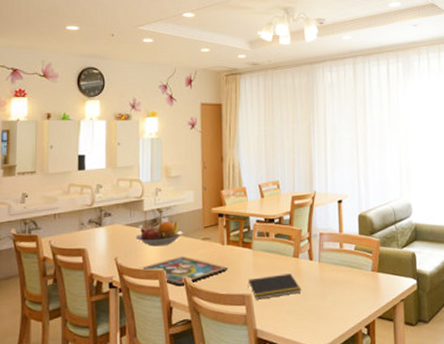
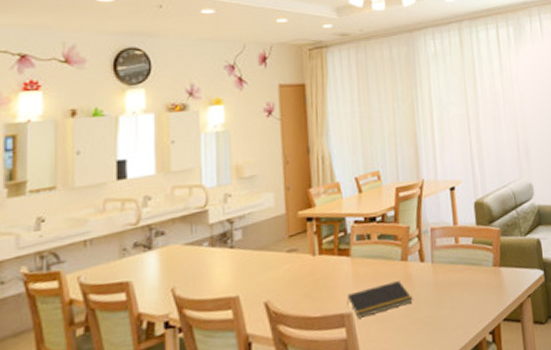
fruit bowl: present [135,220,184,247] -> none [198,232,264,268]
framed painting: present [139,255,228,287] -> none [204,275,322,315]

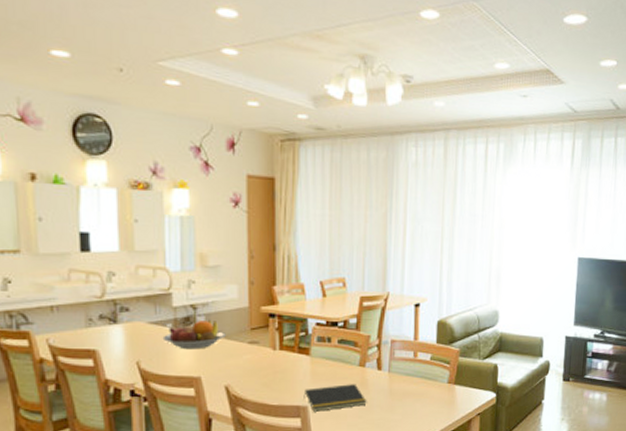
fruit bowl: none [198,232,264,268] -> present [162,319,226,350]

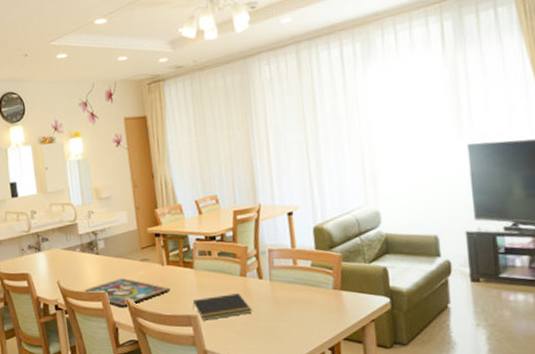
fruit bowl: present [162,319,226,350] -> none [74,242,122,269]
framed painting: none [168,361,280,396] -> present [81,277,170,308]

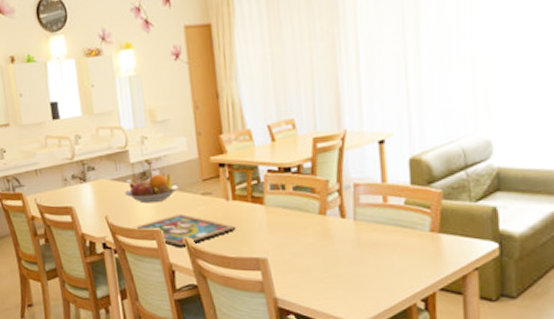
fruit bowl: none [74,242,122,269] -> present [124,173,180,204]
notepad: present [192,293,252,321] -> none [261,234,332,264]

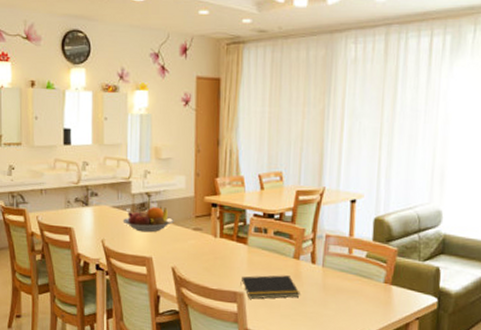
framed painting: present [132,213,236,248] -> none [126,244,220,276]
notepad: none [261,234,332,264] -> present [240,275,300,299]

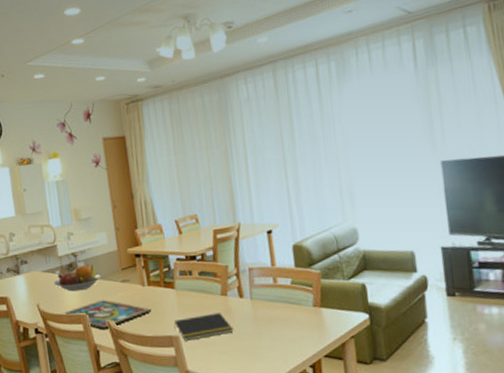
framed painting: none [126,244,220,276] -> present [61,299,152,330]

